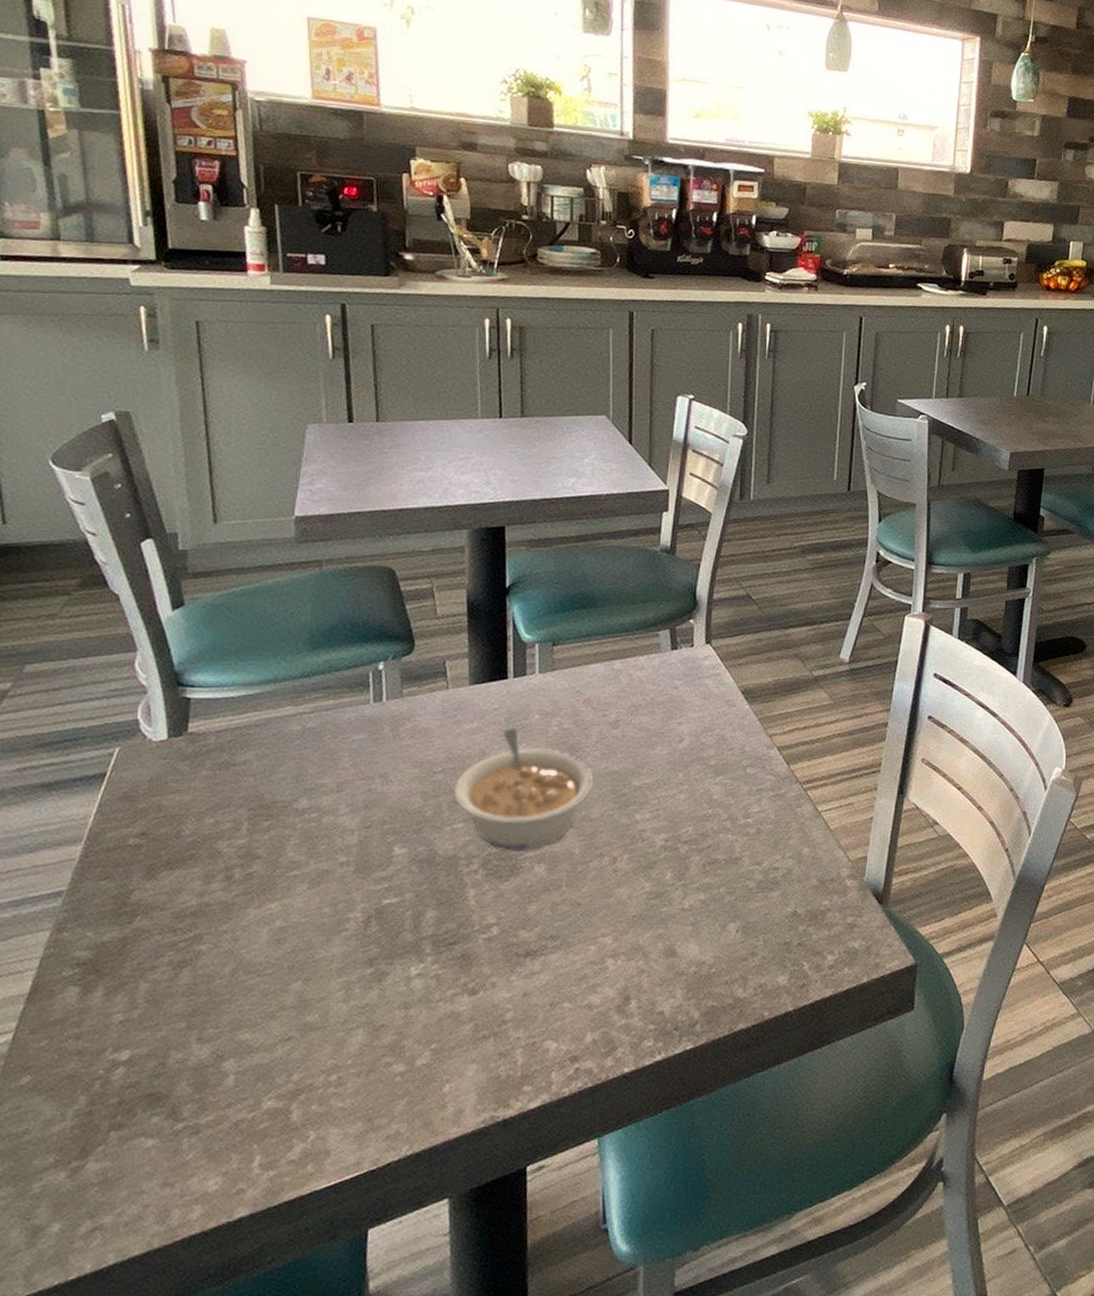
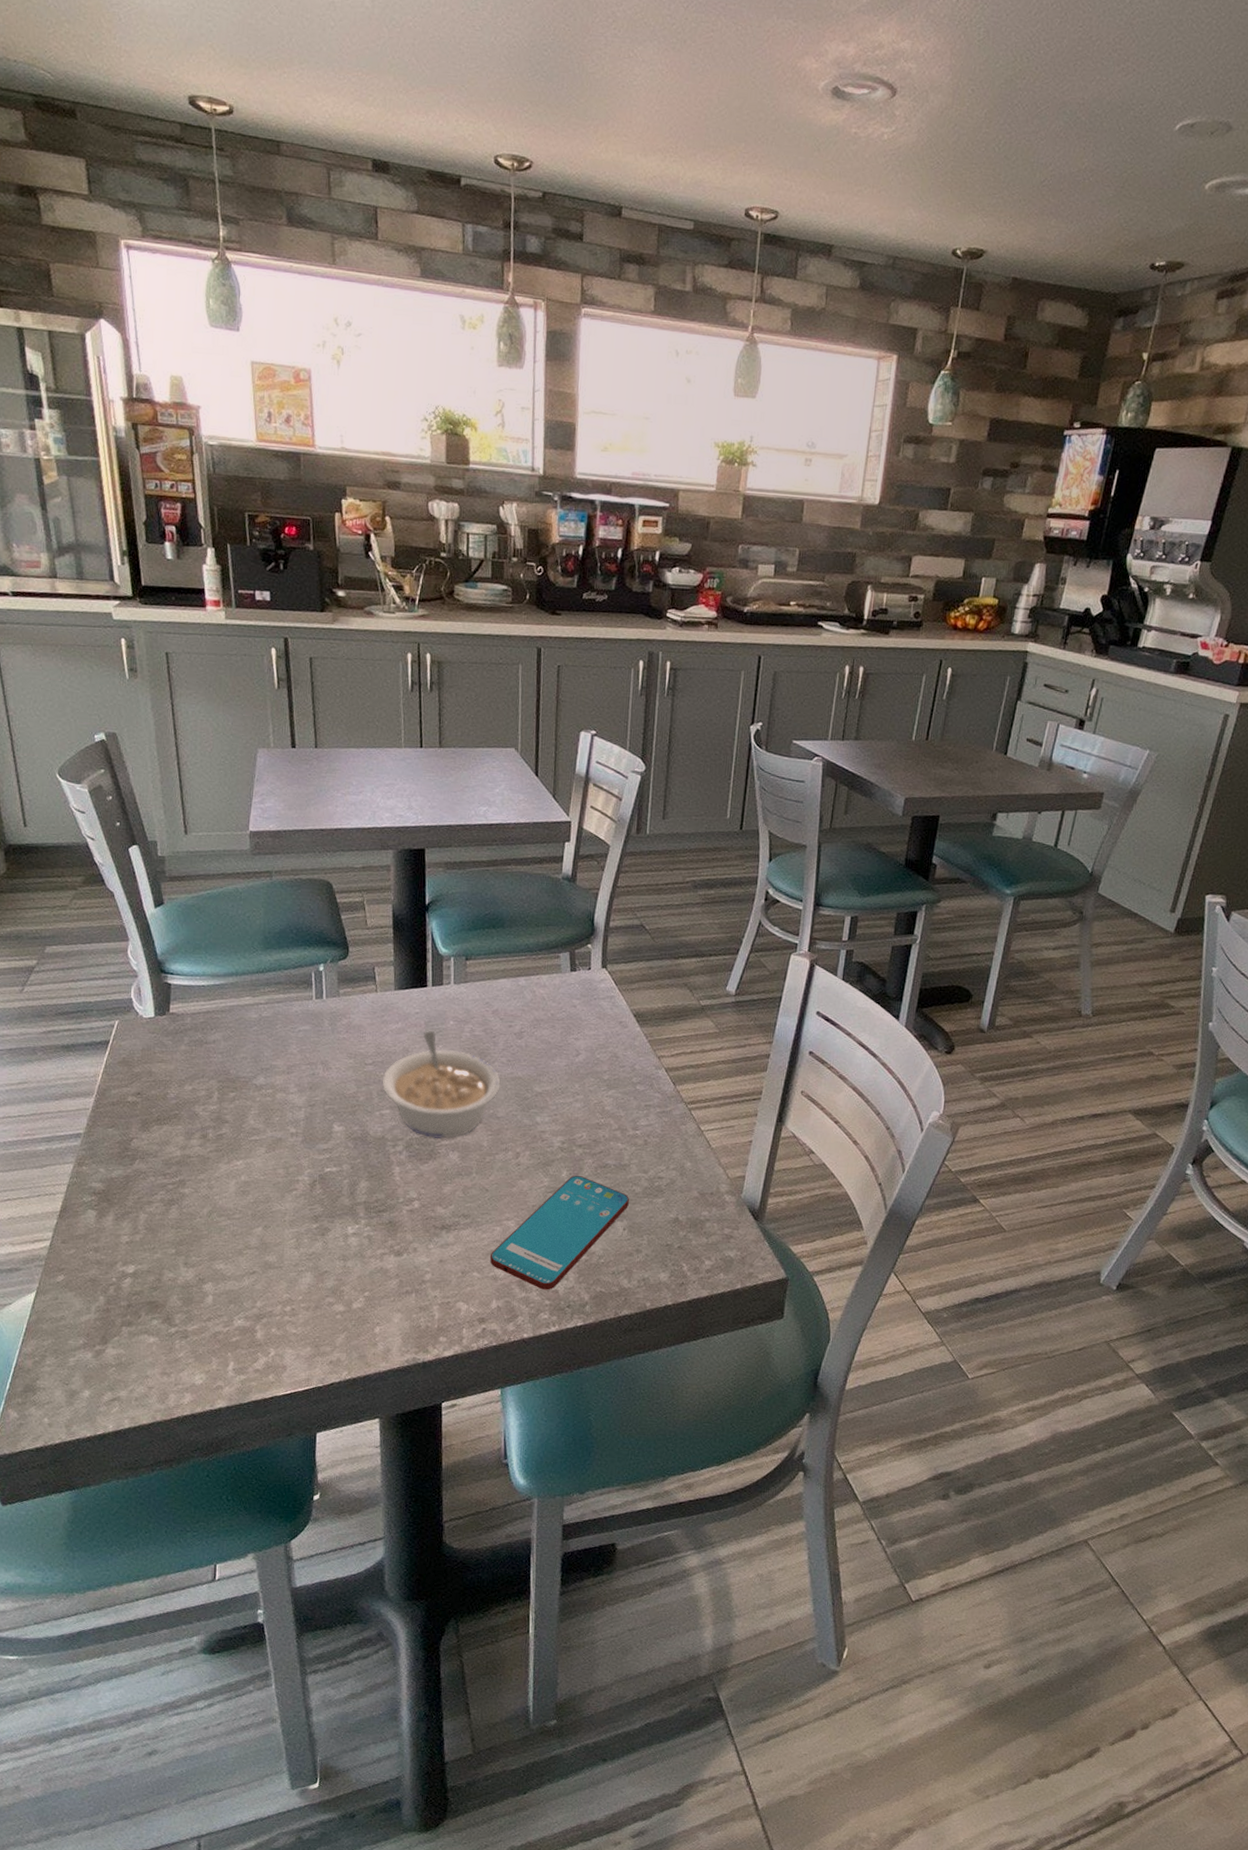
smartphone: none [583,875,742,1013] -> present [489,1175,629,1290]

